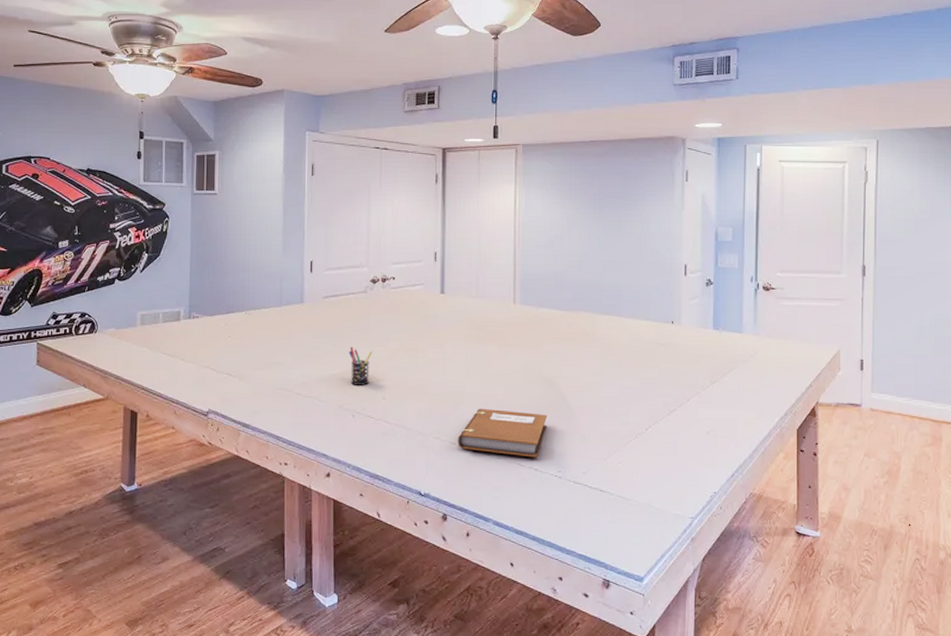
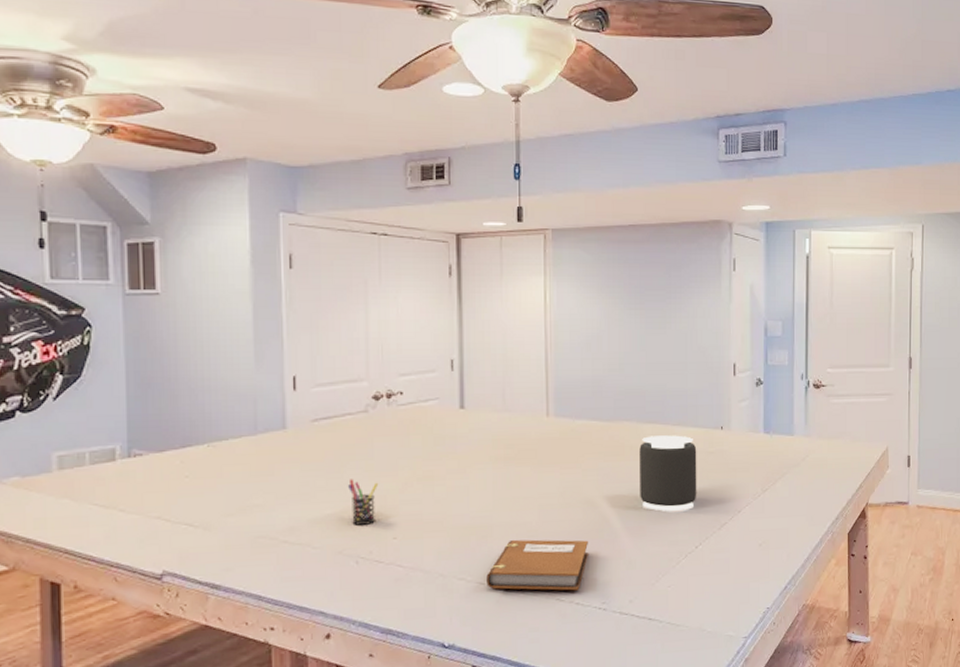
speaker: none [595,326,649,395] -> present [639,435,697,511]

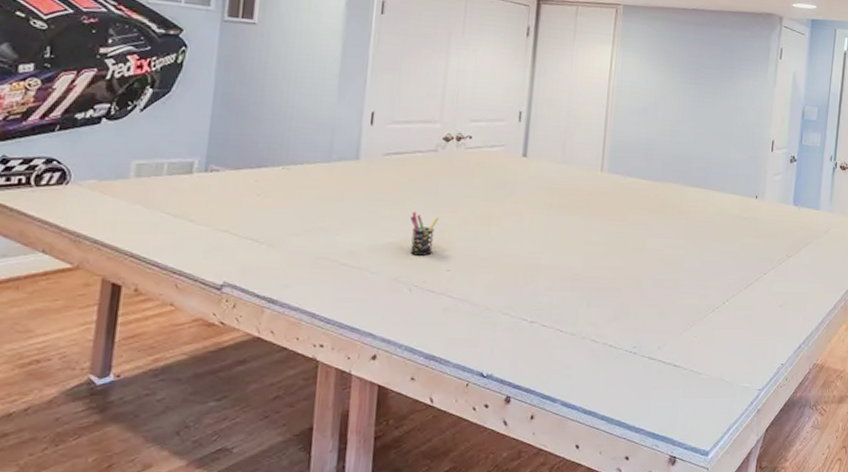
notebook: present [486,539,588,591] -> none [529,281,626,334]
speaker: present [639,435,697,511] -> none [677,198,733,268]

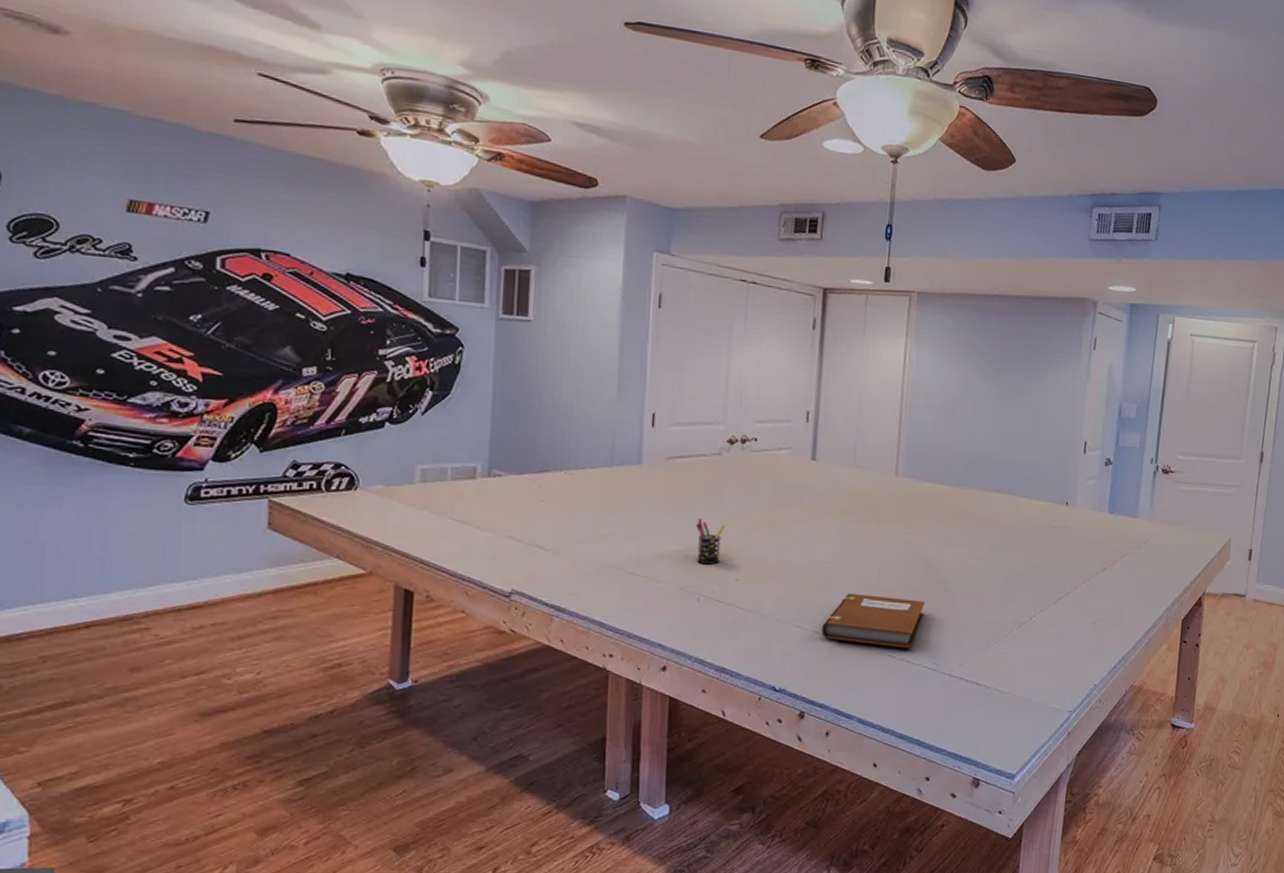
notebook: none [529,281,626,334] -> present [822,593,924,649]

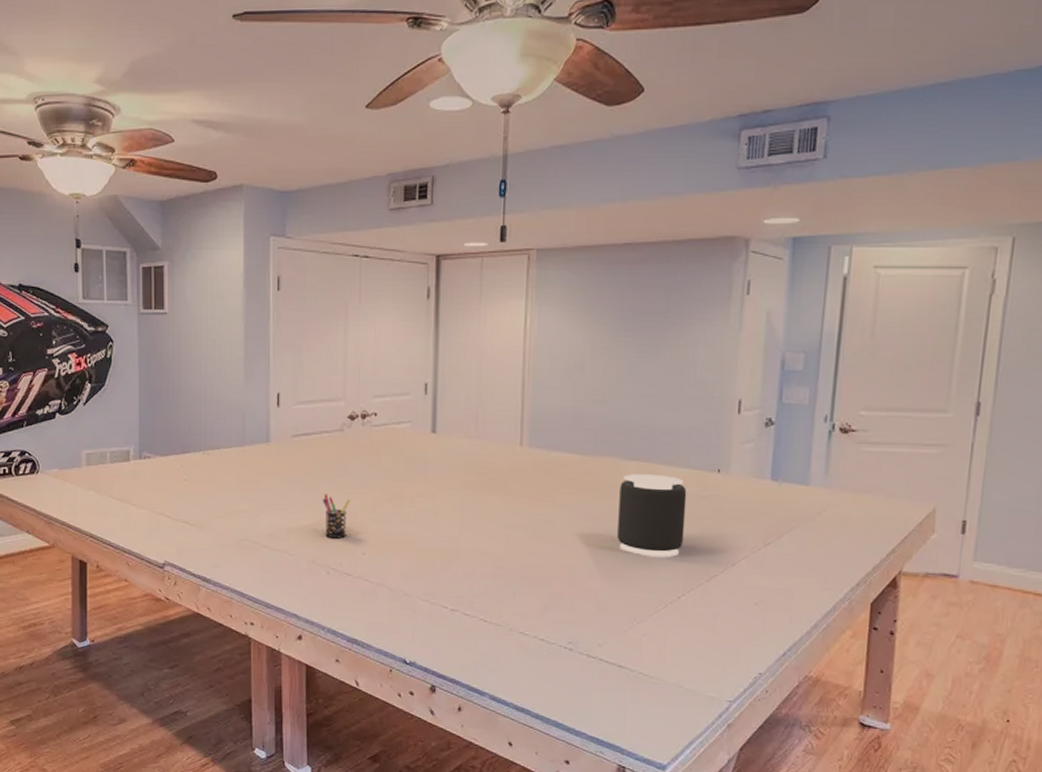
notebook: present [822,593,924,649] -> none [450,567,557,626]
speaker: none [979,505,1040,581] -> present [617,474,687,557]

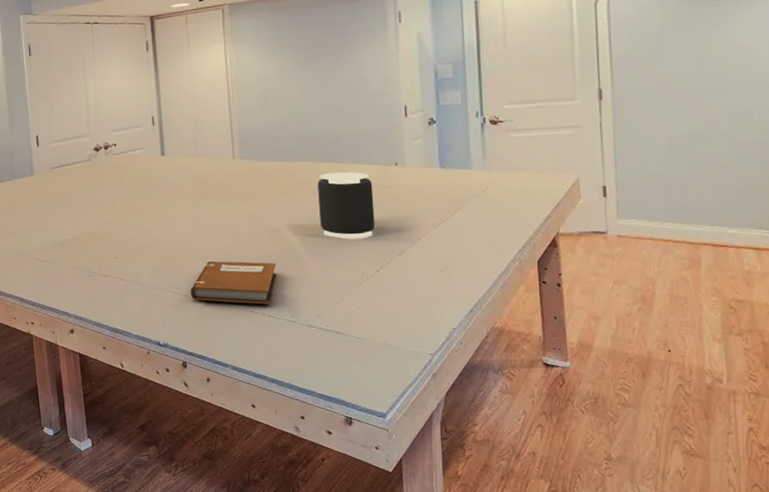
pen holder: present [322,494,351,539] -> none [79,212,103,247]
notebook: none [450,567,557,626] -> present [190,260,276,305]

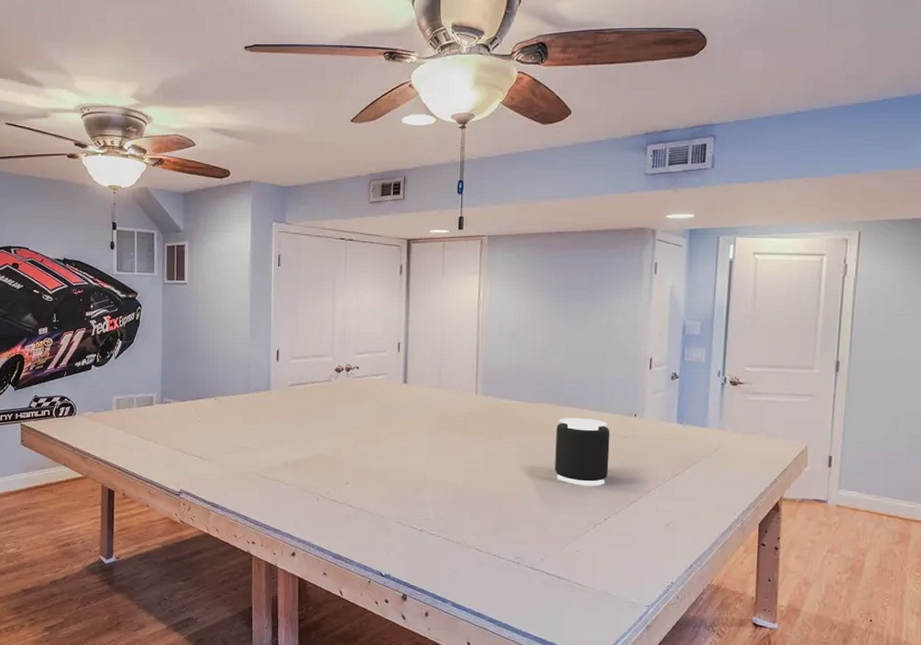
notebook: present [190,260,276,305] -> none [418,494,506,544]

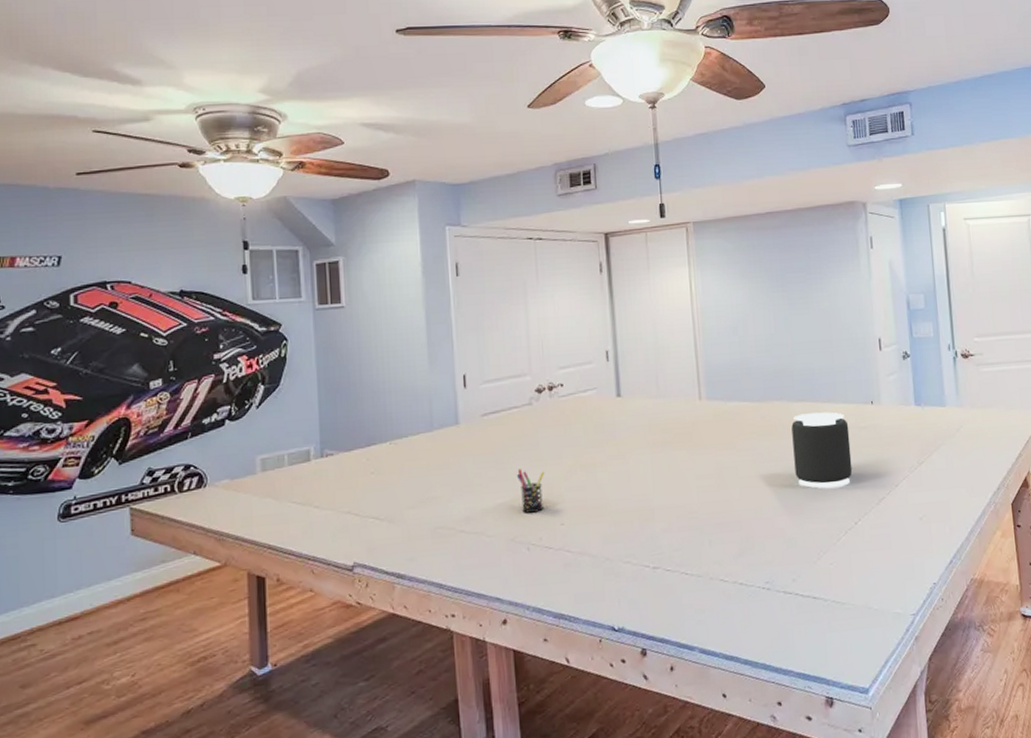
pen holder: none [313,433,337,471] -> present [516,469,545,513]

